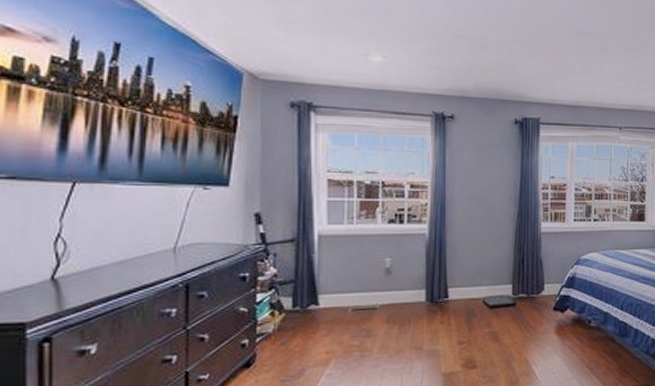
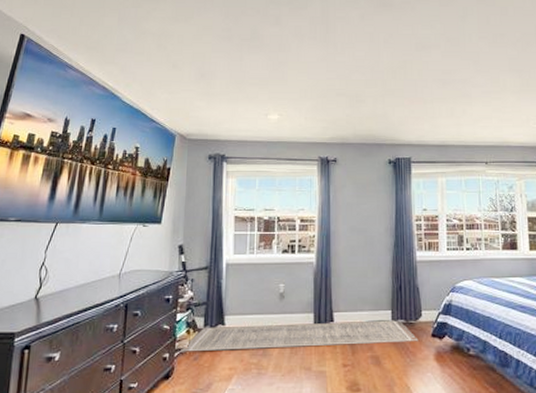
rug: none [263,294,540,337] -> present [180,320,419,352]

